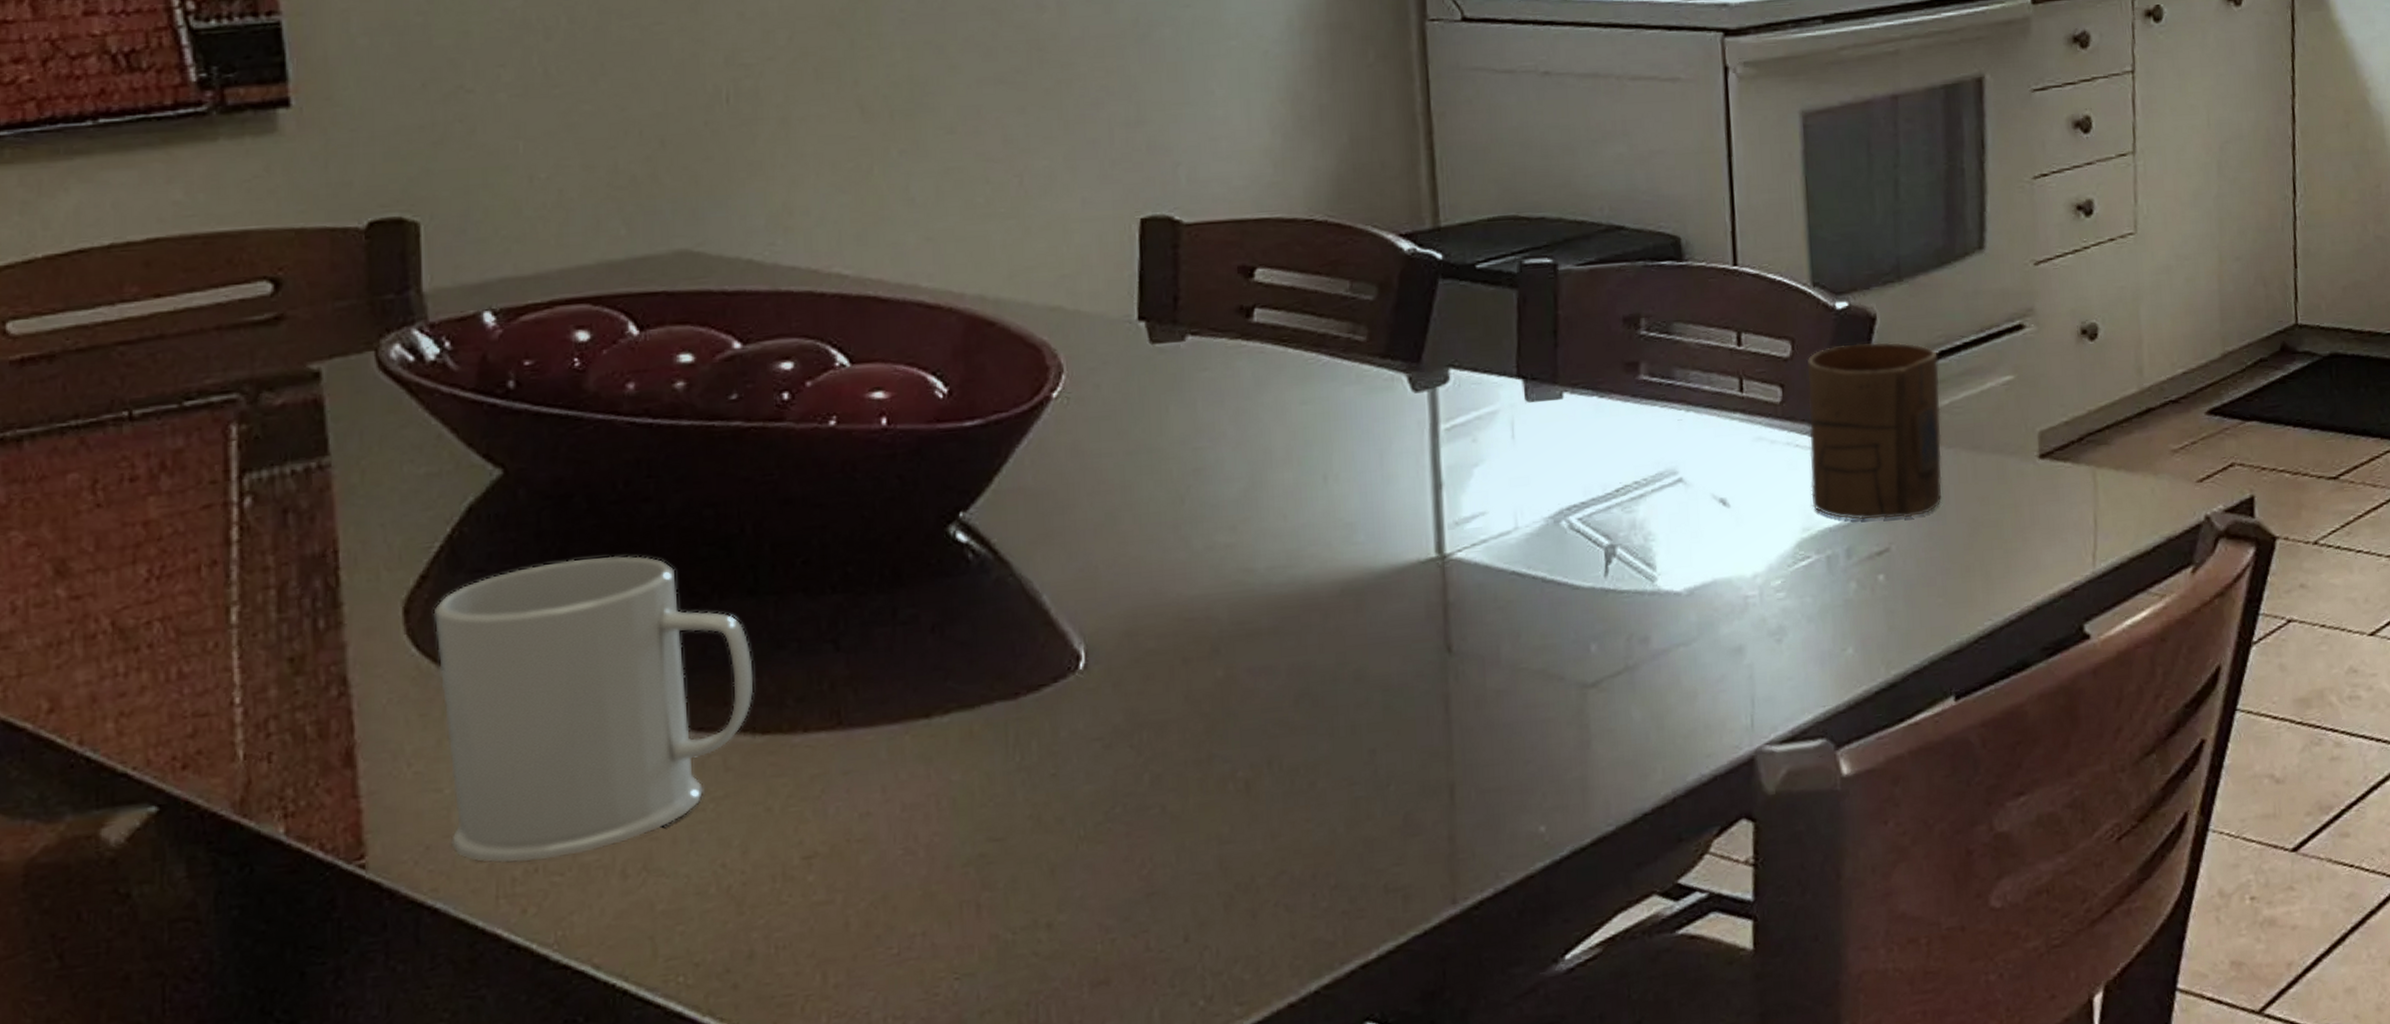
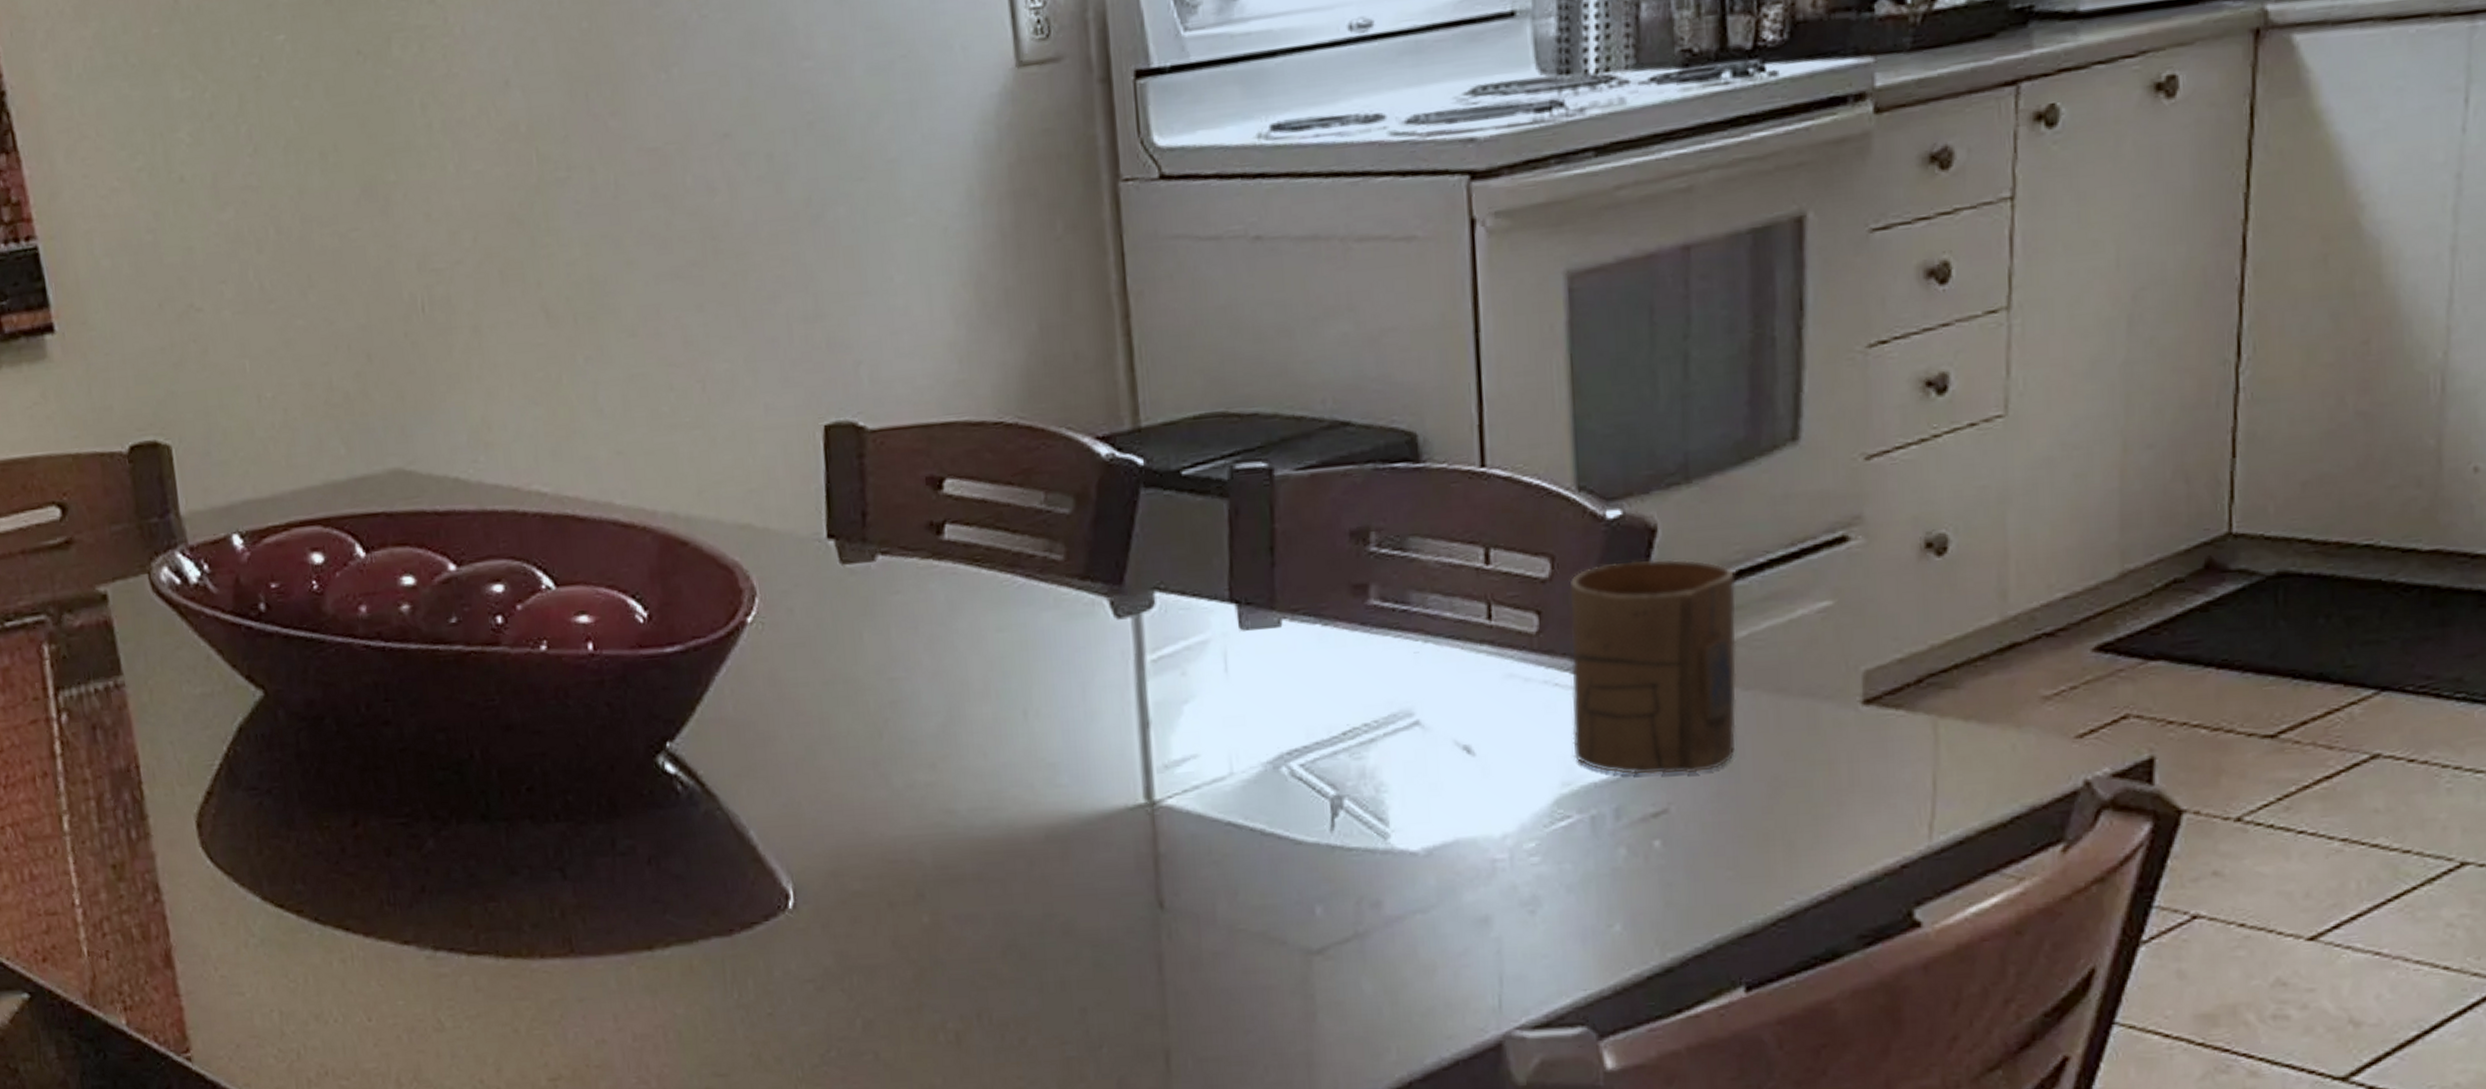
mug: present [433,555,754,864] -> none [220,778,495,1066]

